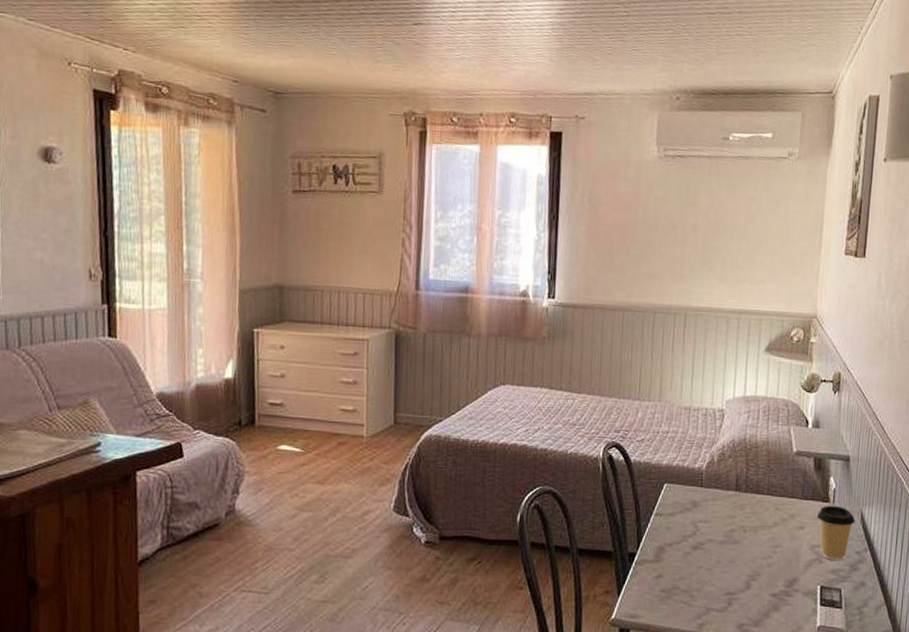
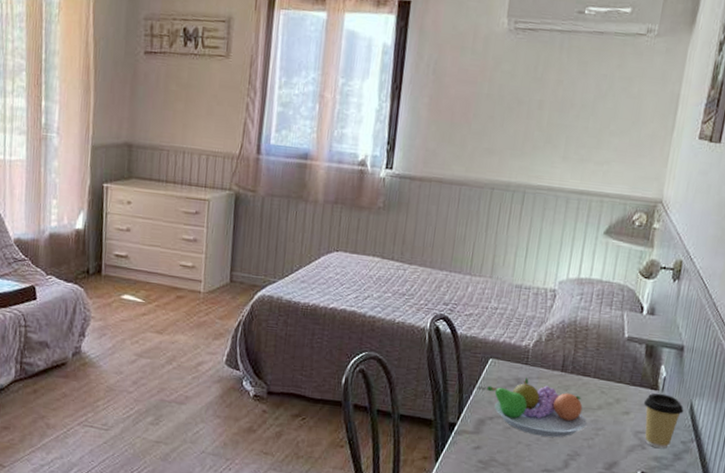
fruit bowl: none [664,500,765,559] -> present [487,377,588,438]

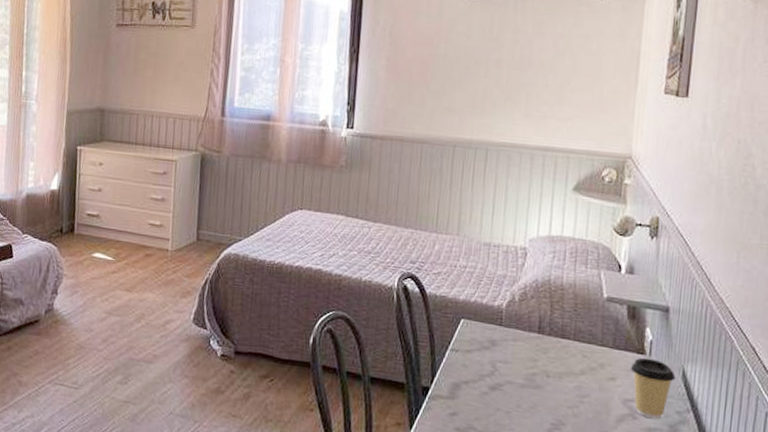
fruit bowl: present [487,377,588,438] -> none [460,339,571,405]

